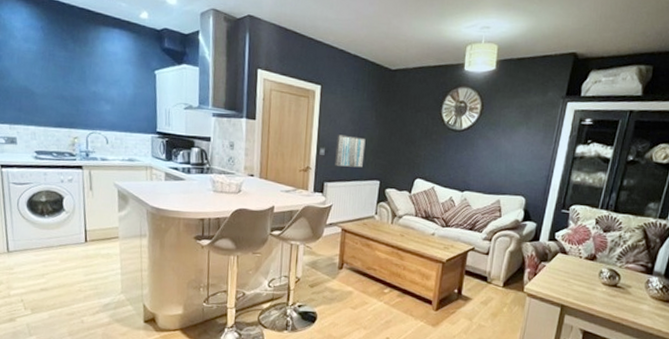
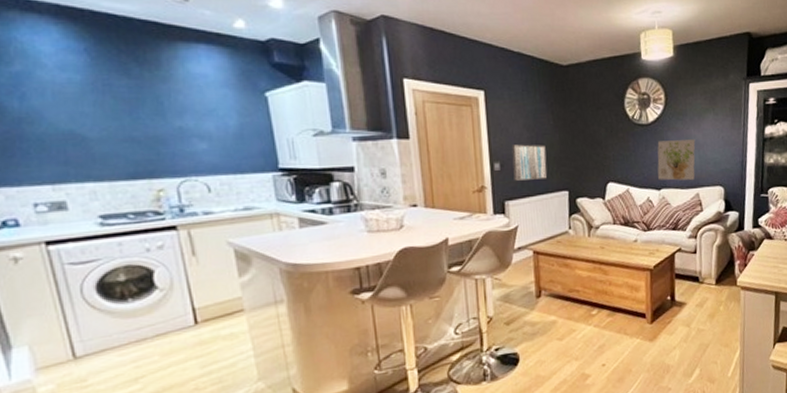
decorative wall panel: none [463,147,504,188] -> present [657,139,696,181]

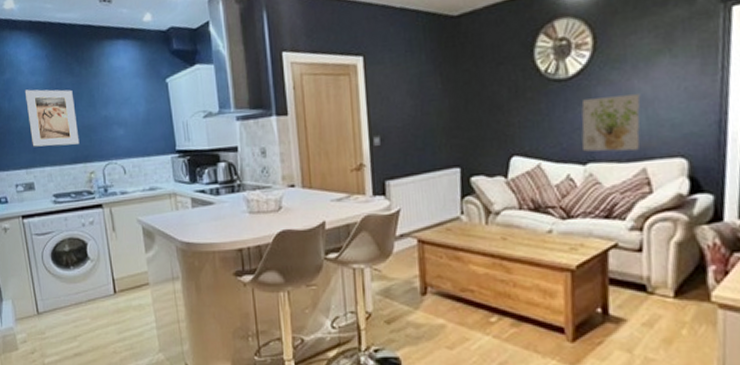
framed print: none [48,88,141,159] -> present [24,89,80,147]
wall art: present [511,144,548,181] -> none [393,113,435,157]

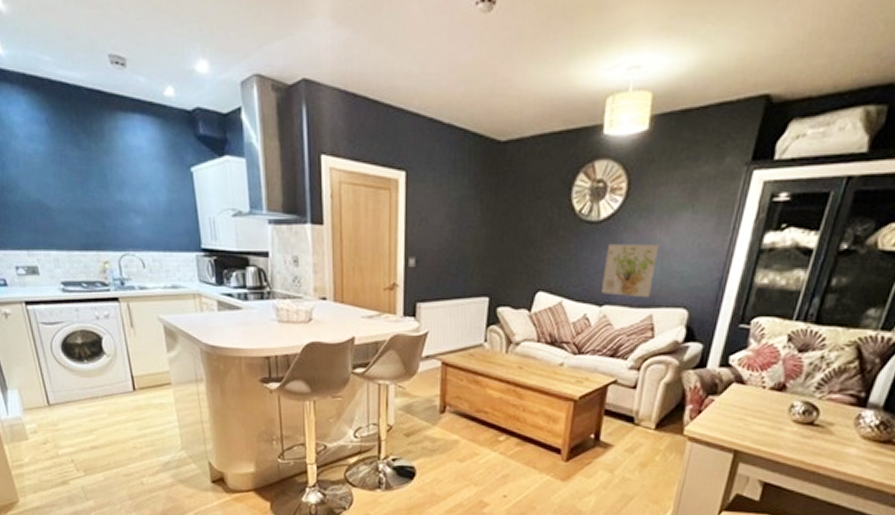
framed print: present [24,89,80,147] -> none [21,158,91,229]

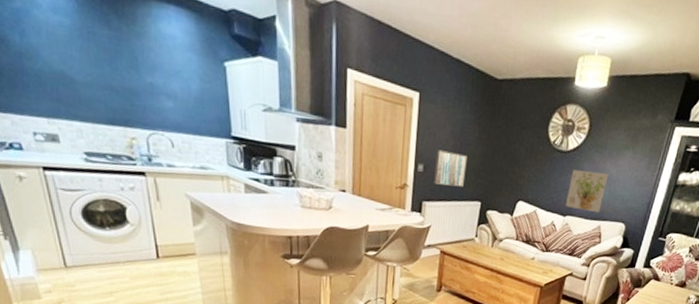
wall art: none [429,238,469,281] -> present [434,149,467,187]

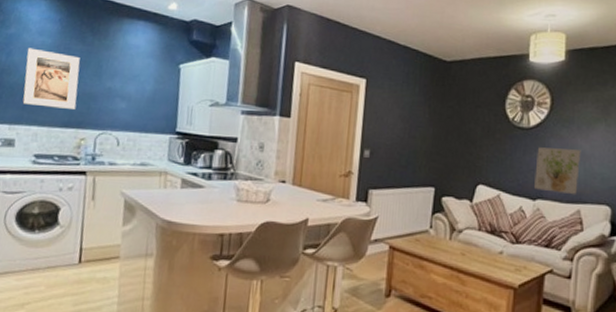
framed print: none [43,28,118,105] -> present [22,48,80,109]
wall art: present [434,149,467,187] -> none [381,134,418,172]

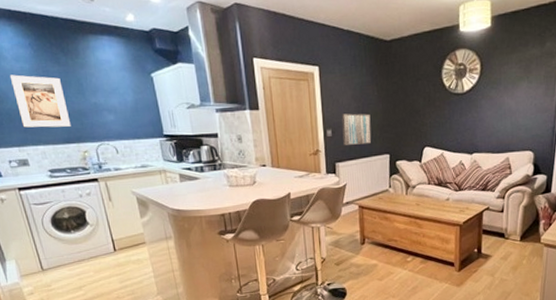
wall art: none [381,134,418,172] -> present [341,113,372,145]
decorative wall panel: present [534,147,581,195] -> none [470,107,508,146]

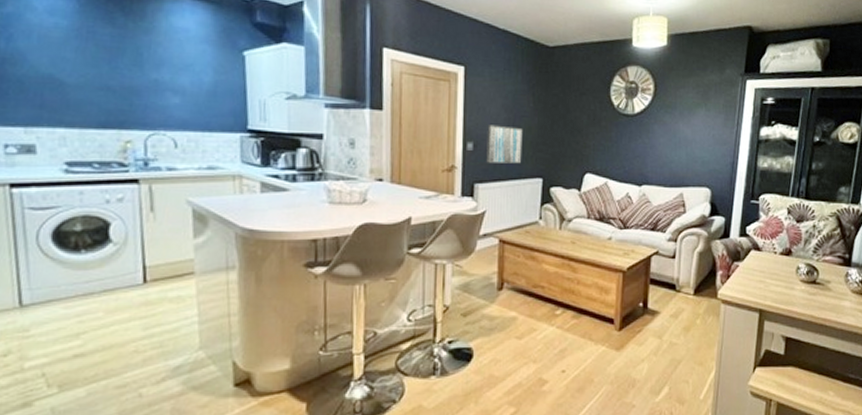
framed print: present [9,75,71,128] -> none [35,31,114,106]

